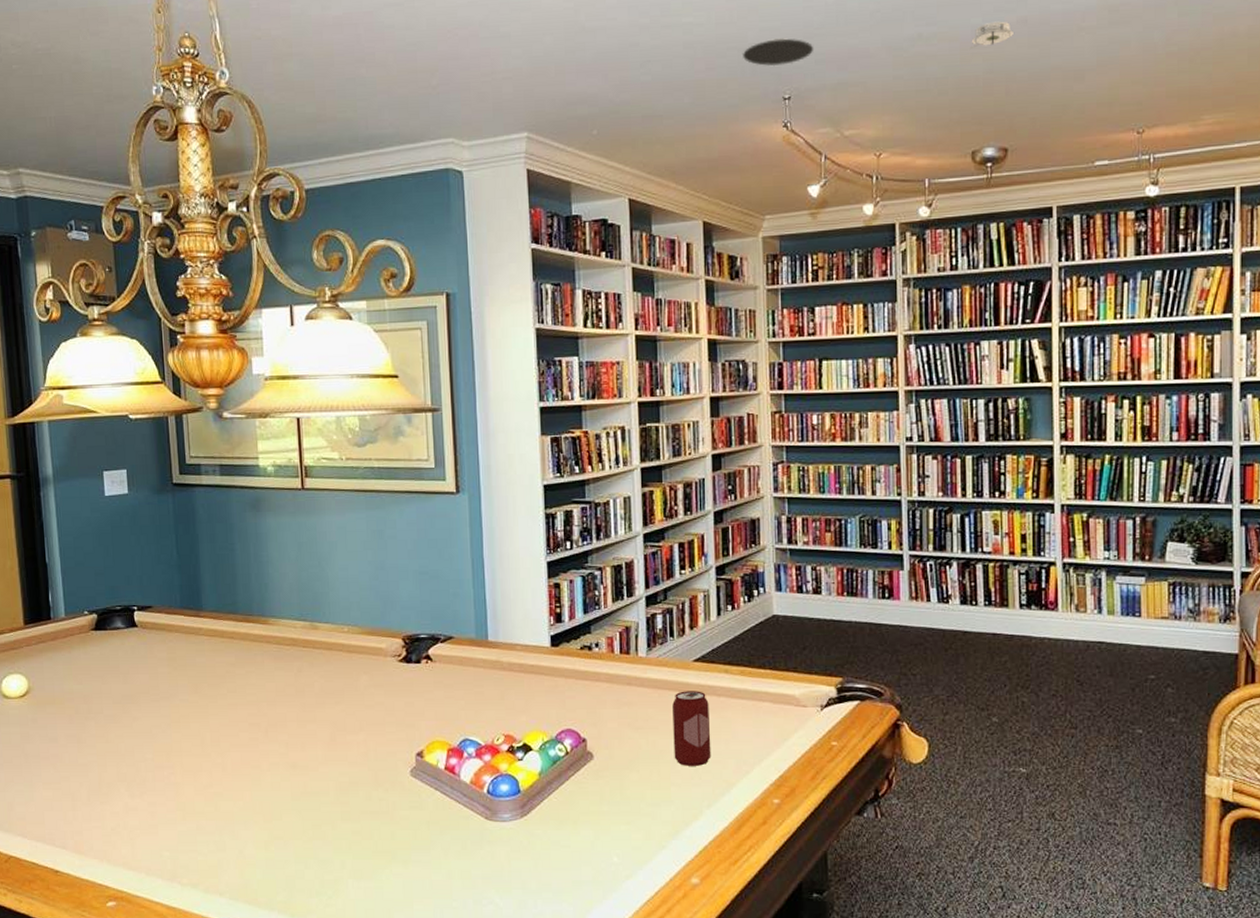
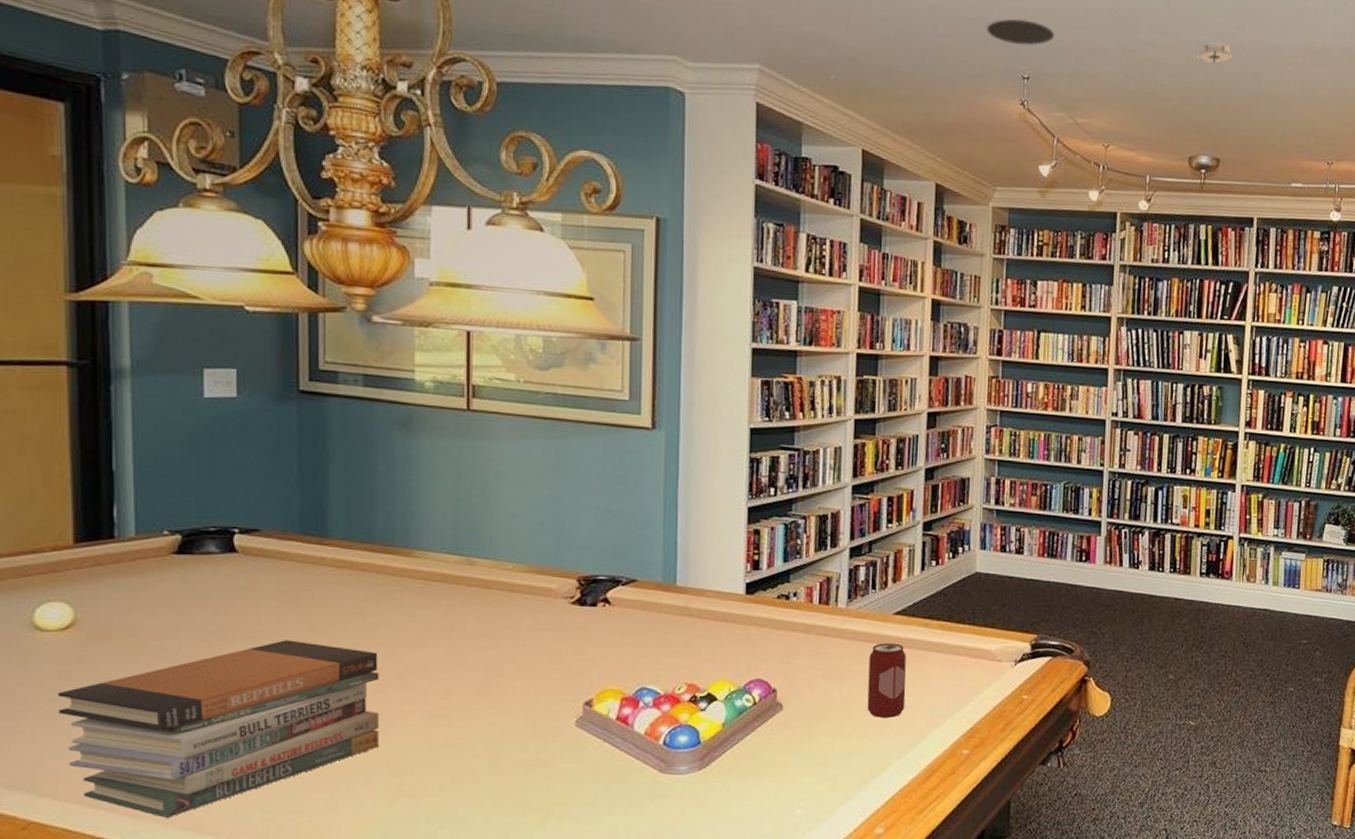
book stack: none [21,701,253,855] -> present [57,640,380,818]

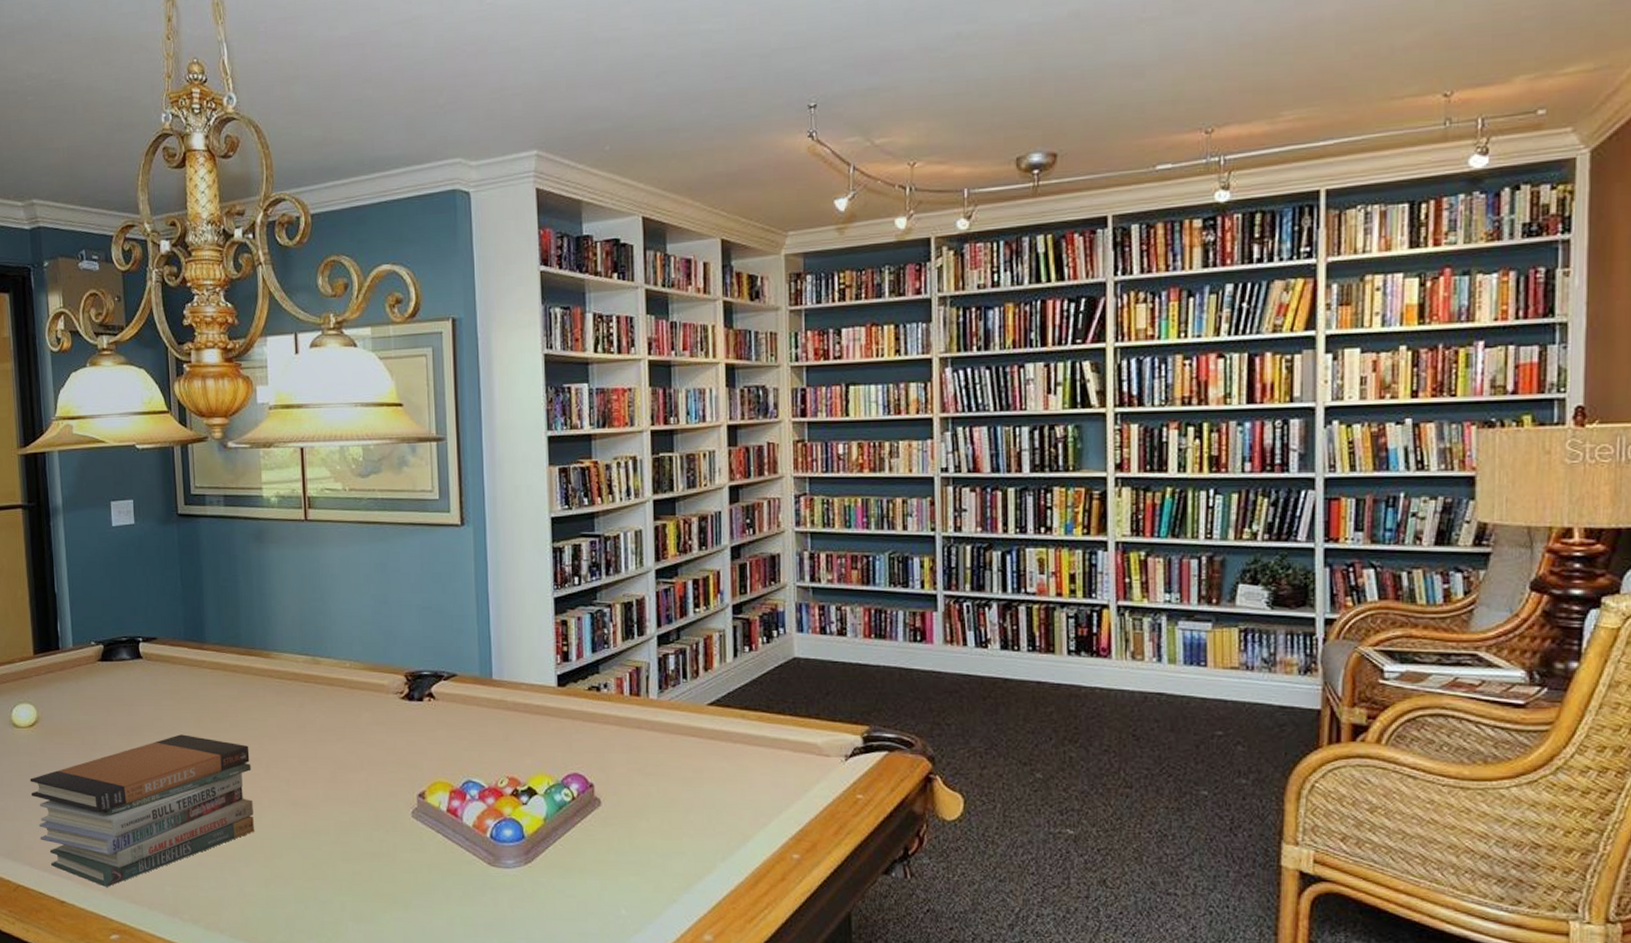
beverage can: present [867,643,906,717] -> none [685,736,726,816]
recessed light: present [986,18,1055,46] -> none [764,42,843,73]
smoke detector: present [1195,42,1232,64] -> none [1016,15,1064,46]

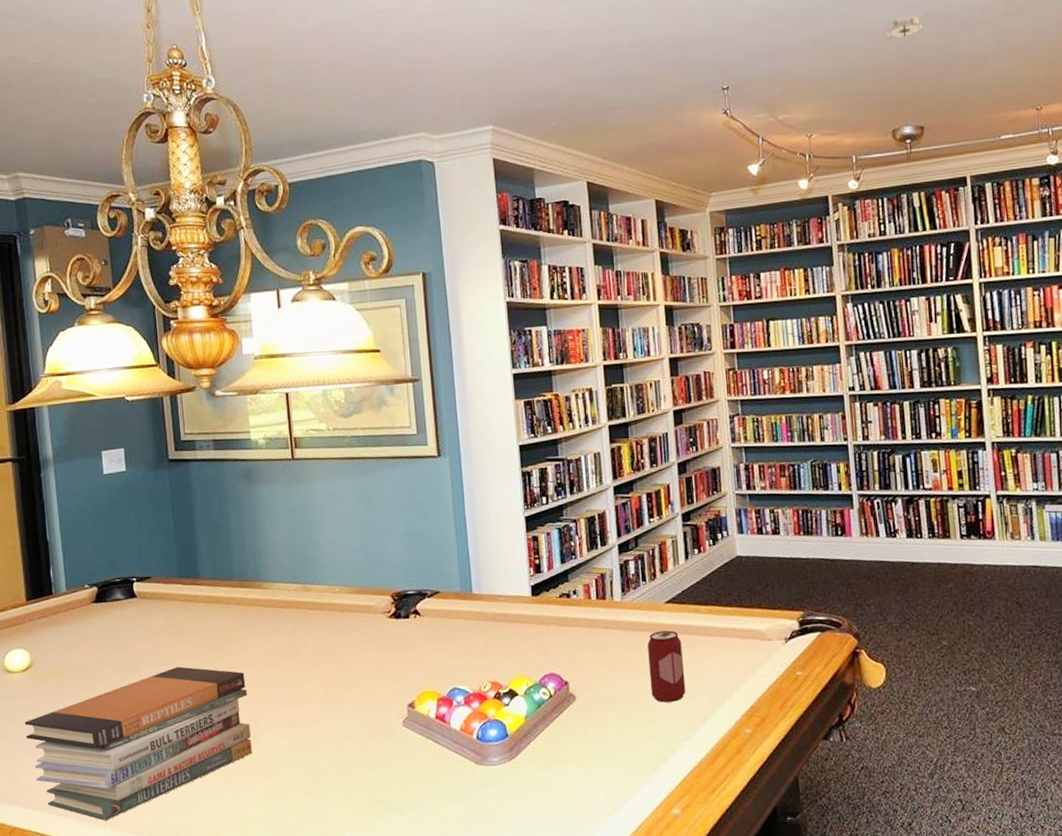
beverage can: none [685,736,726,816] -> present [647,630,686,702]
smoke detector: none [1016,15,1064,46] -> present [885,16,922,40]

